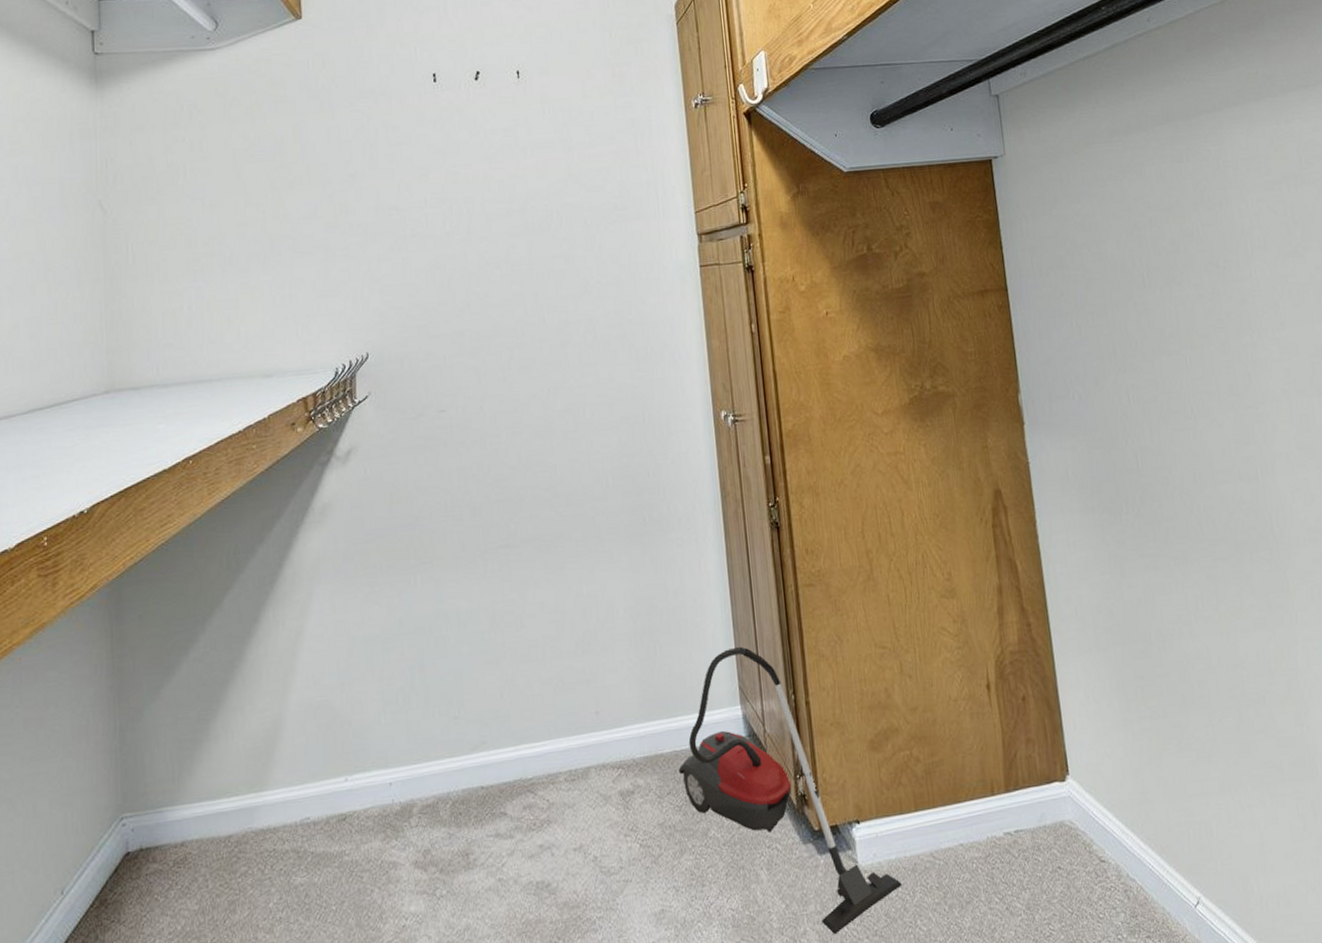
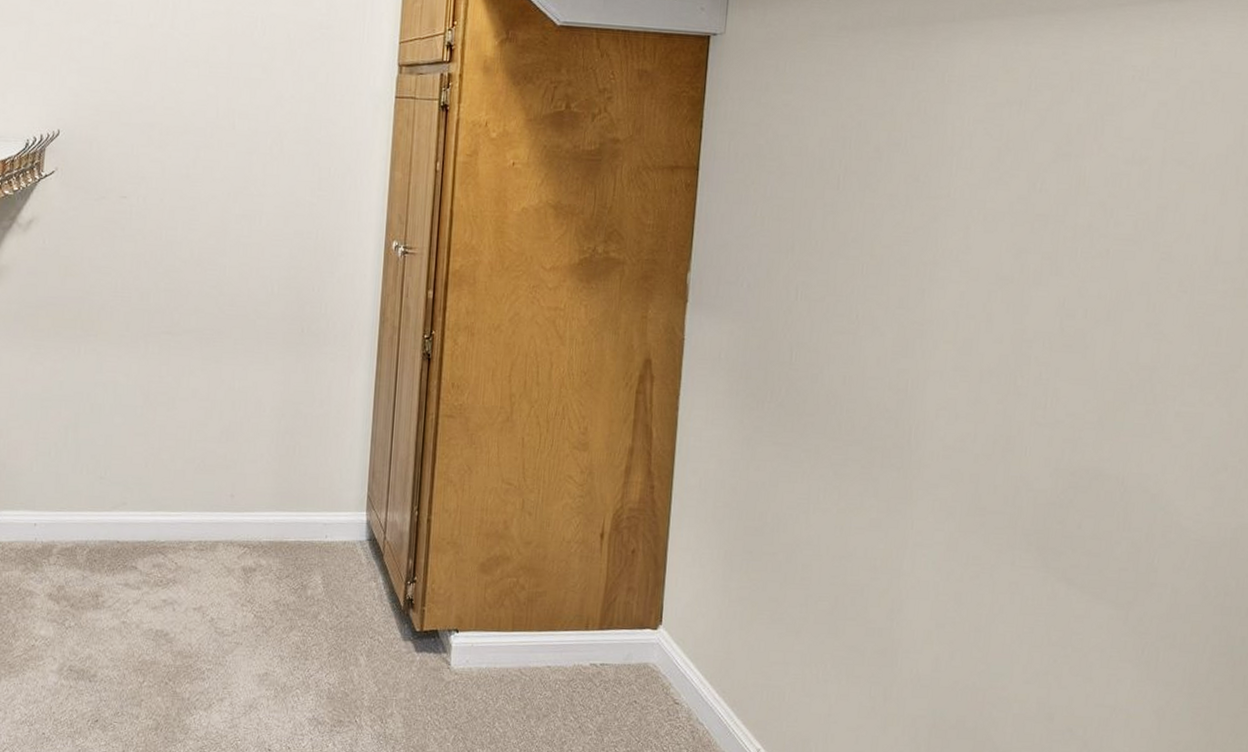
vacuum cleaner: present [678,646,902,935] -> none [299,460,487,721]

